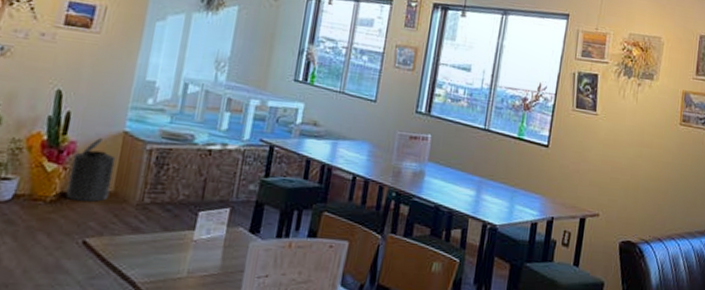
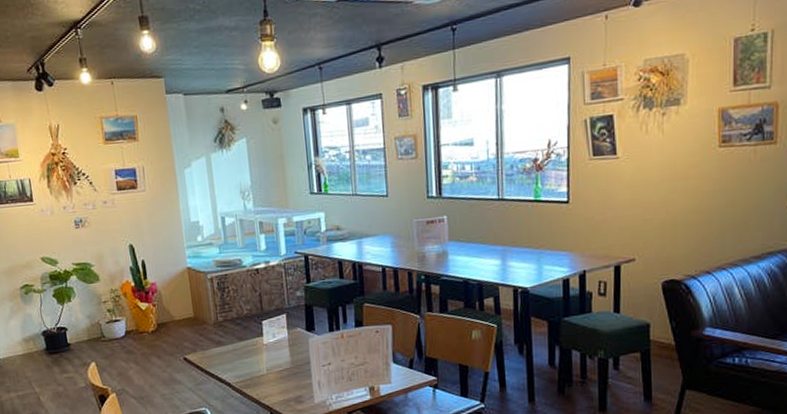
trash can: present [65,138,116,202] -> none [157,276,192,328]

